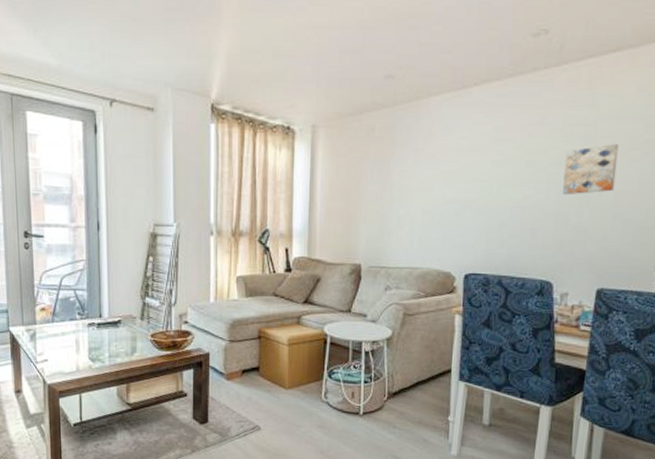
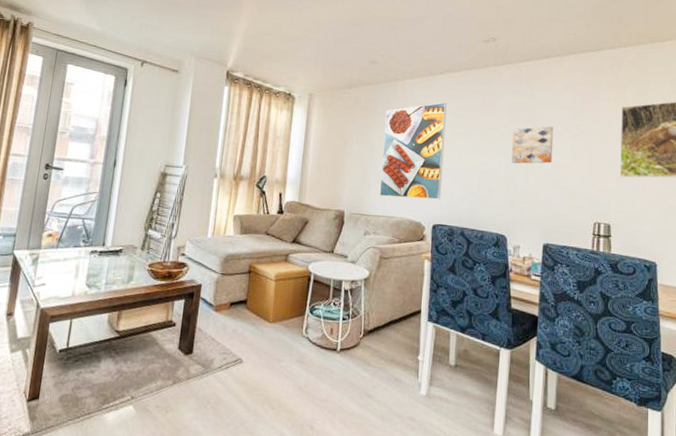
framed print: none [401,122,483,245] -> present [379,102,447,200]

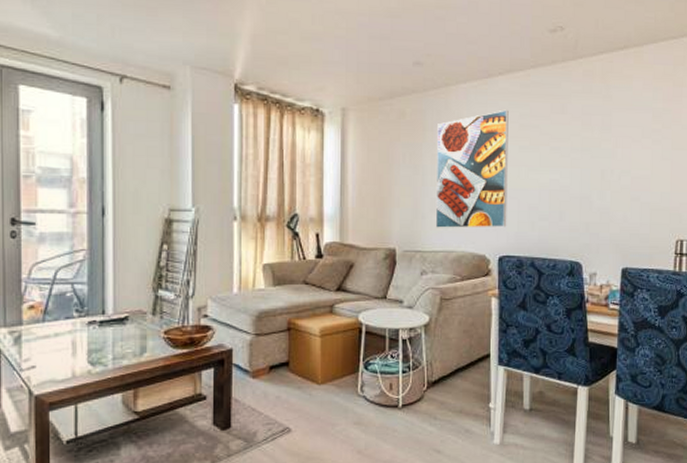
wall art: present [512,126,554,164] -> none [585,131,632,180]

